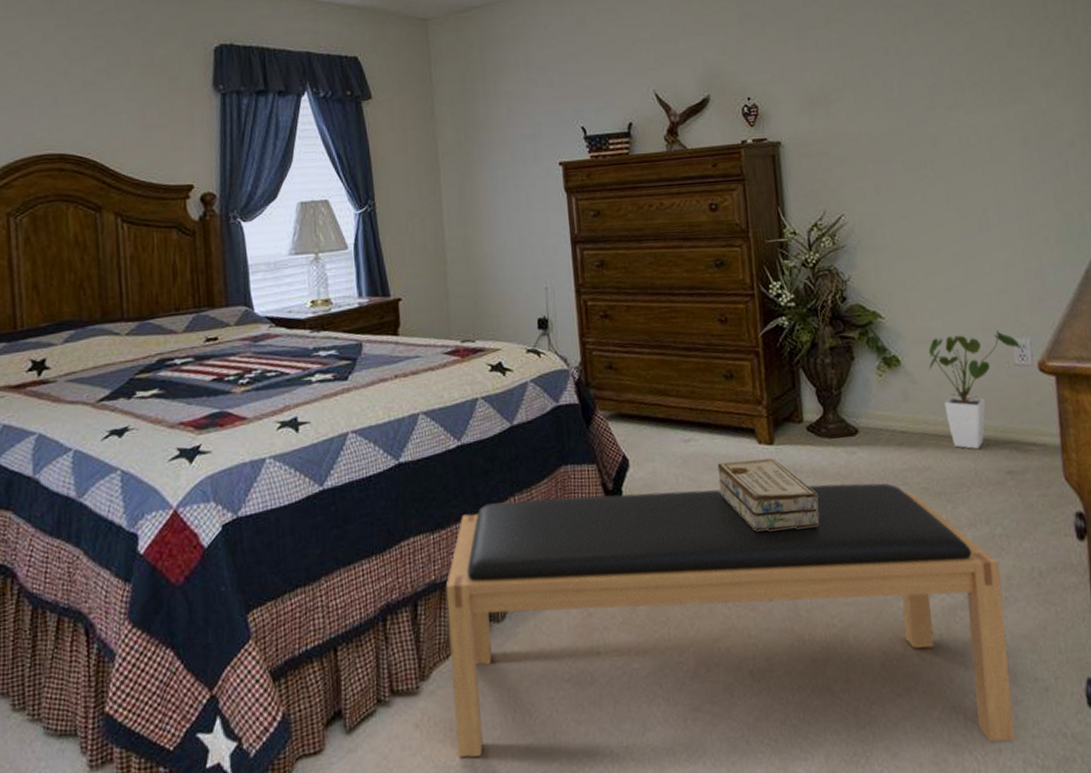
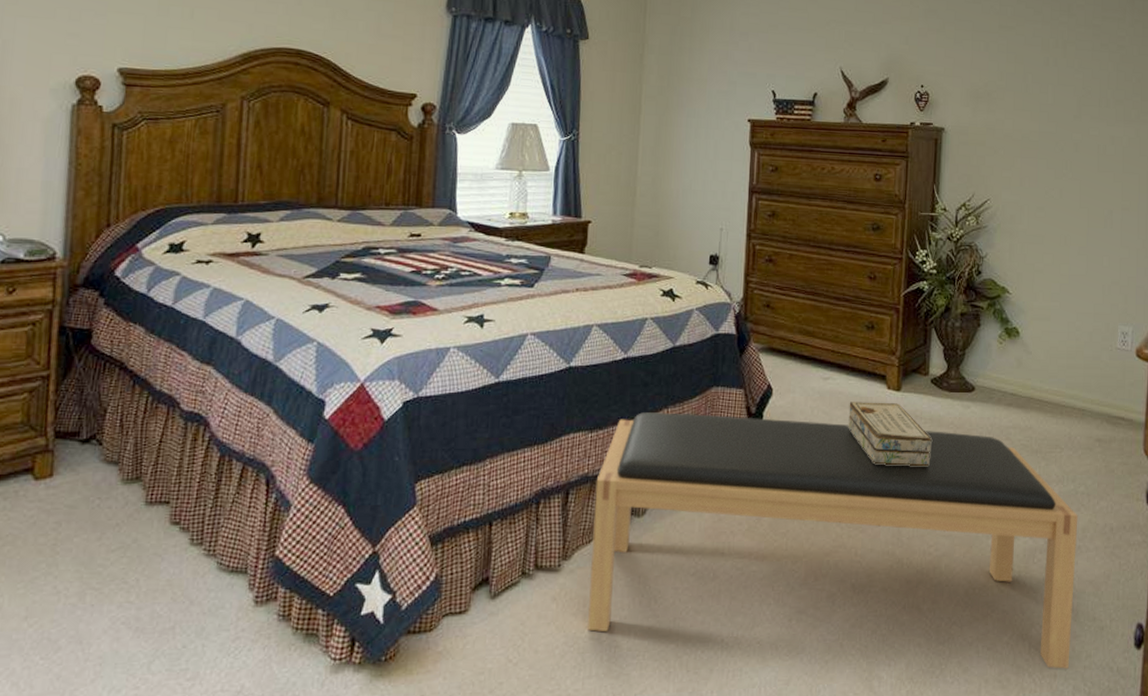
house plant: present [928,330,1021,450] -> none [1042,316,1123,417]

